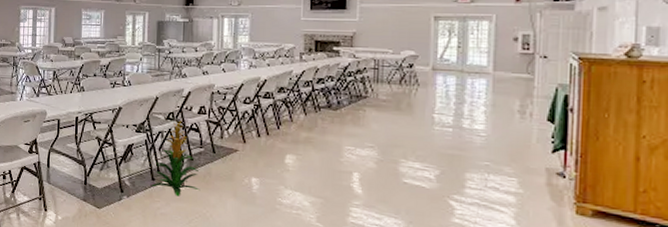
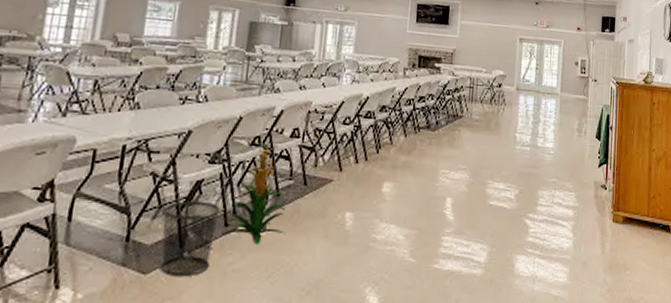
waste bin: none [107,159,148,214] -> present [160,201,221,278]

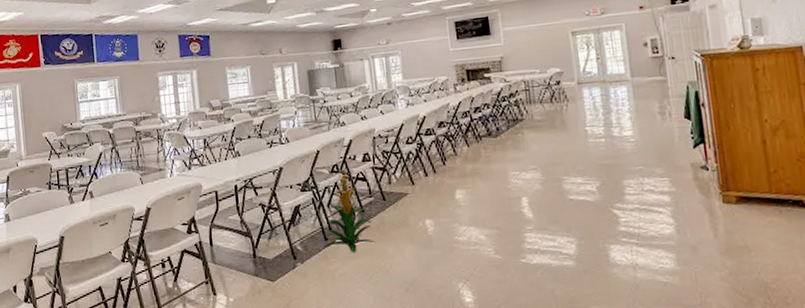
waste bin: present [160,201,221,278] -> none [275,222,320,283]

